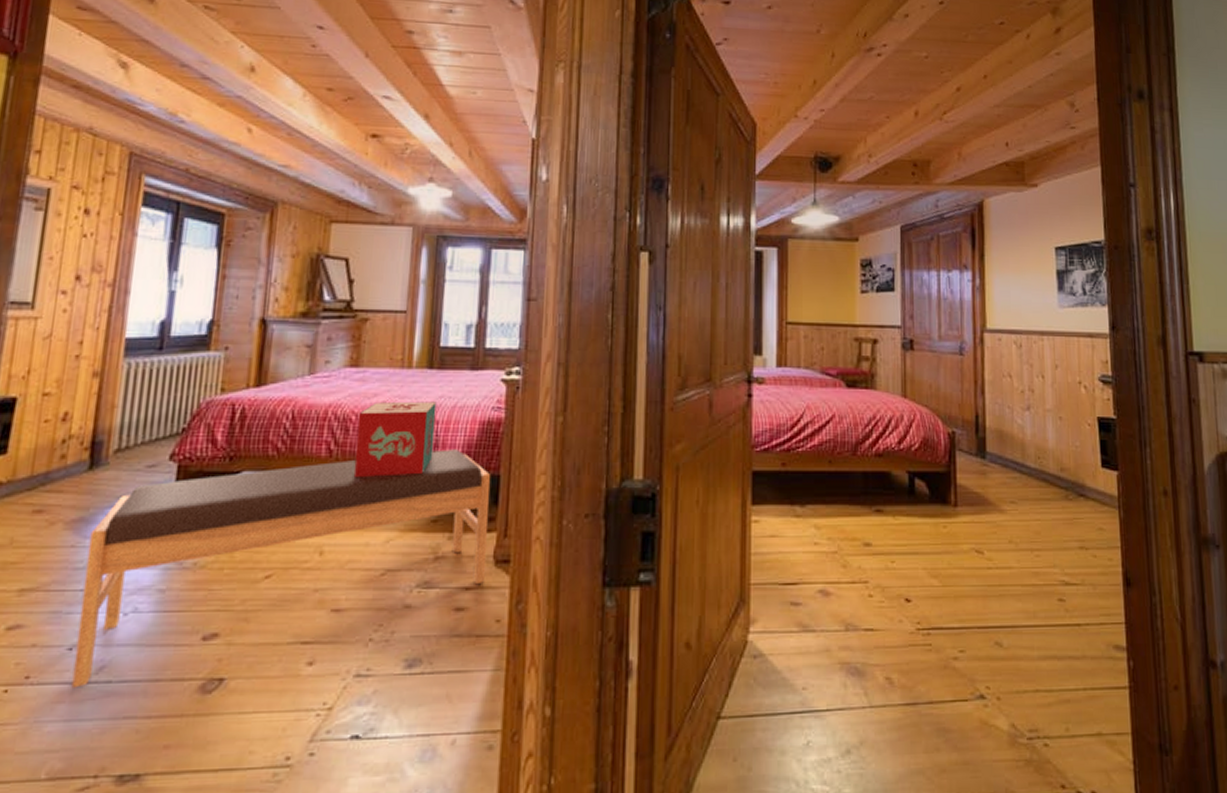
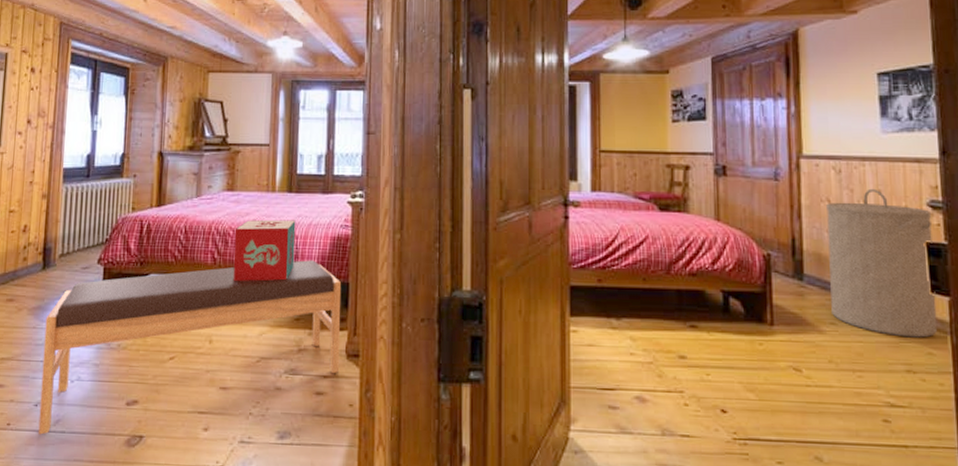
laundry hamper: none [1008,363,1108,514] -> present [826,188,938,338]

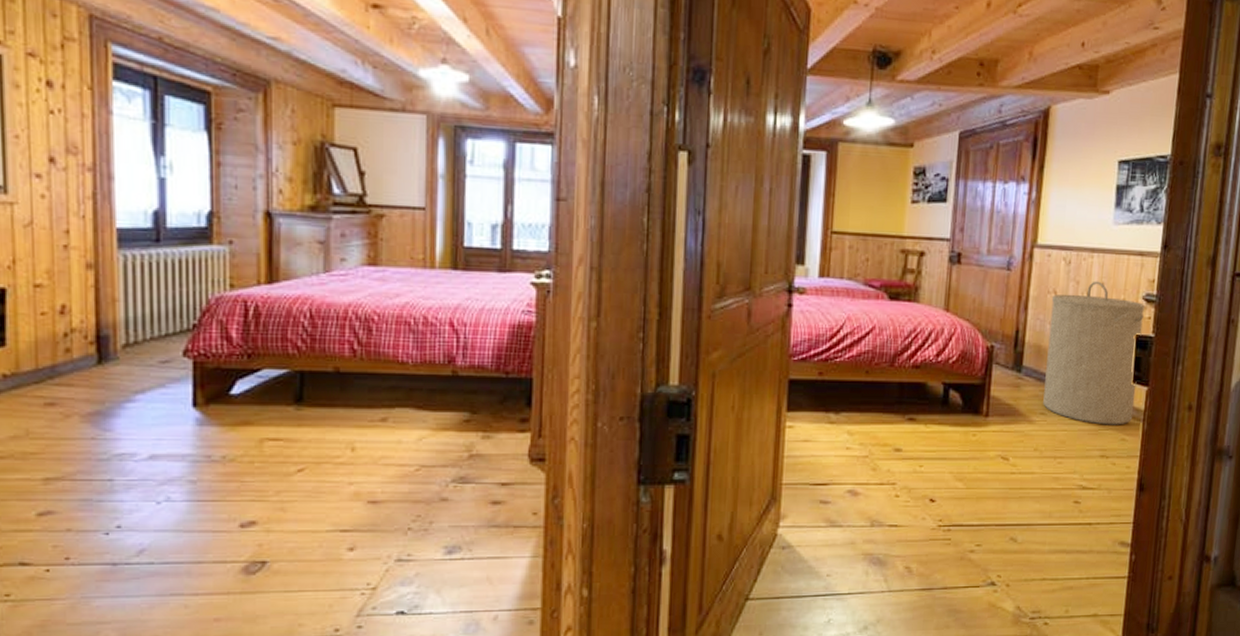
bench: present [38,260,341,435] -> none [110,352,522,569]
decorative box: present [233,219,296,282] -> none [380,302,463,377]

